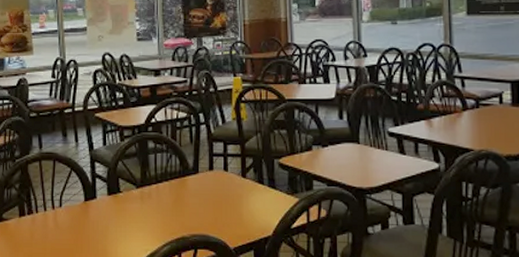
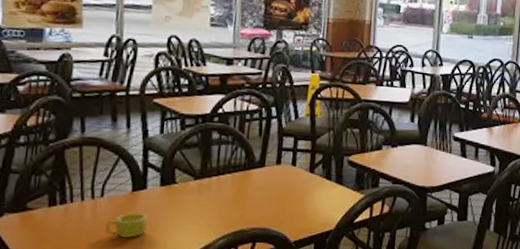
cup: none [64,220,101,246] -> present [104,212,149,239]

